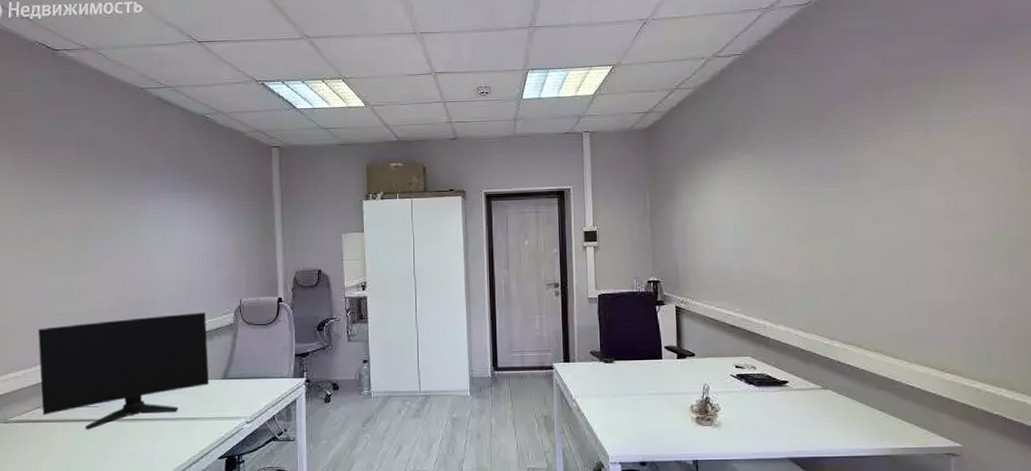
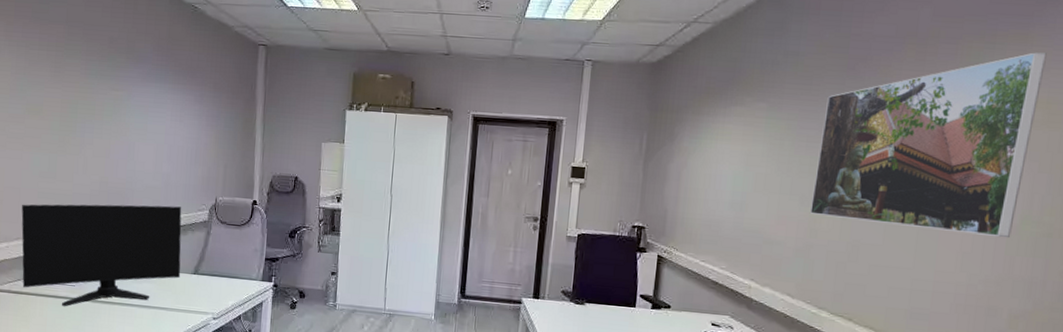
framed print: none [805,87,987,255] -> present [809,52,1047,239]

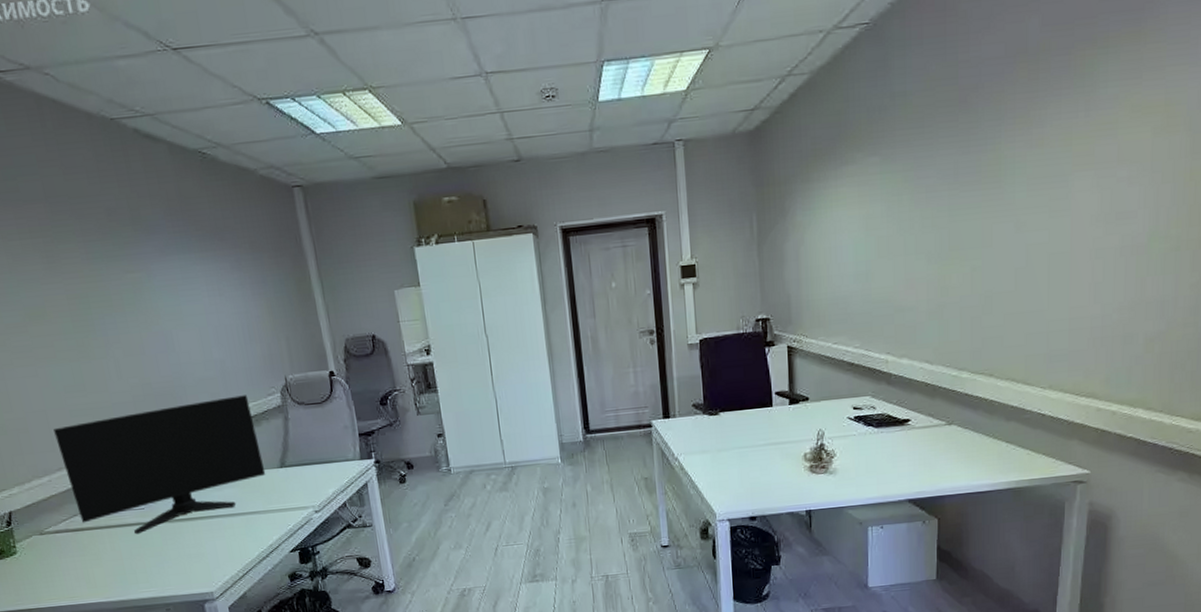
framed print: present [809,52,1047,239] -> none [937,49,1161,271]

